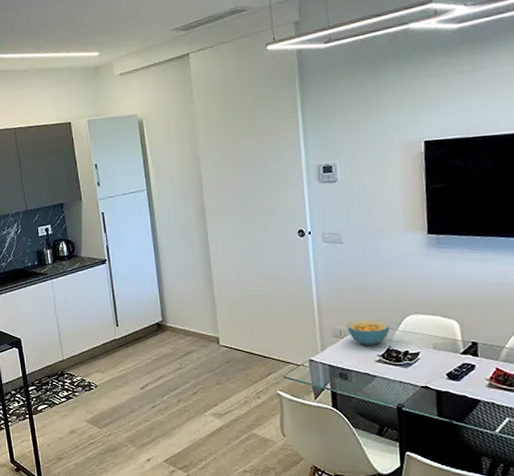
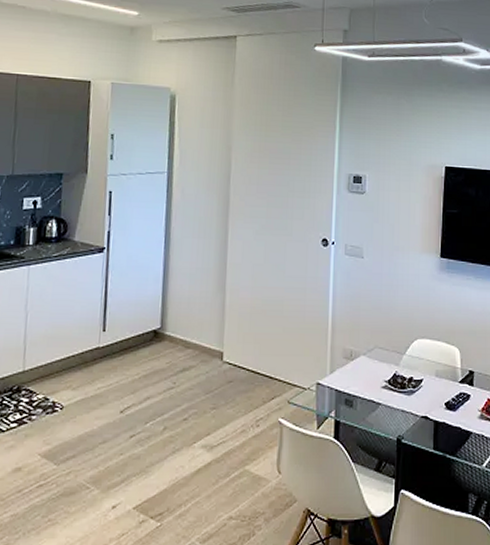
cereal bowl: present [347,320,390,346] -> none [358,342,399,371]

